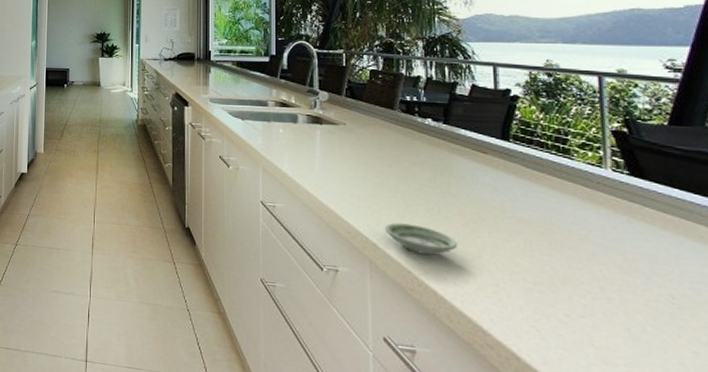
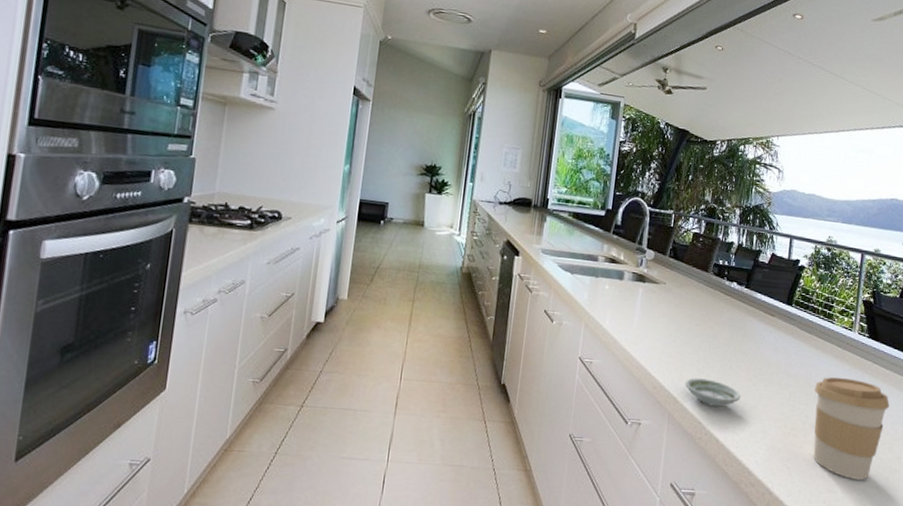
coffee cup: none [559,222,680,353] -> present [813,377,890,480]

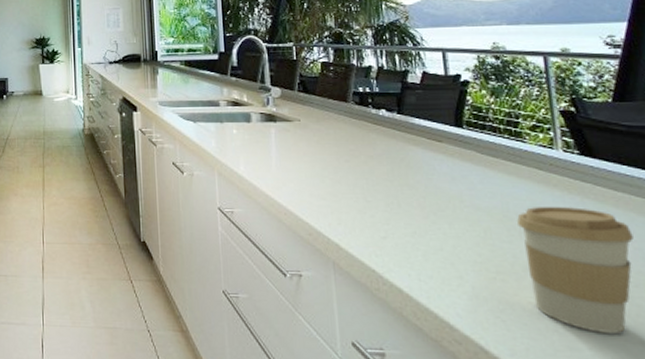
saucer: present [684,378,740,407] -> none [345,220,419,251]

